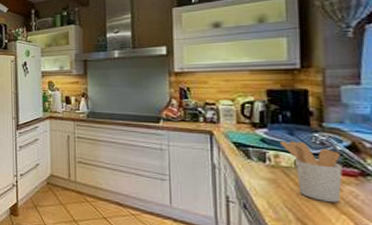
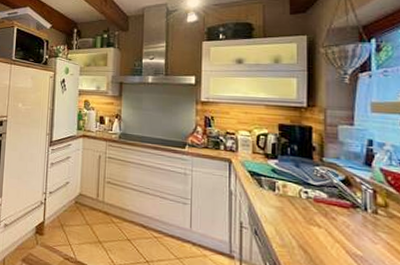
utensil holder: present [279,141,342,202] -> none [287,172,337,231]

